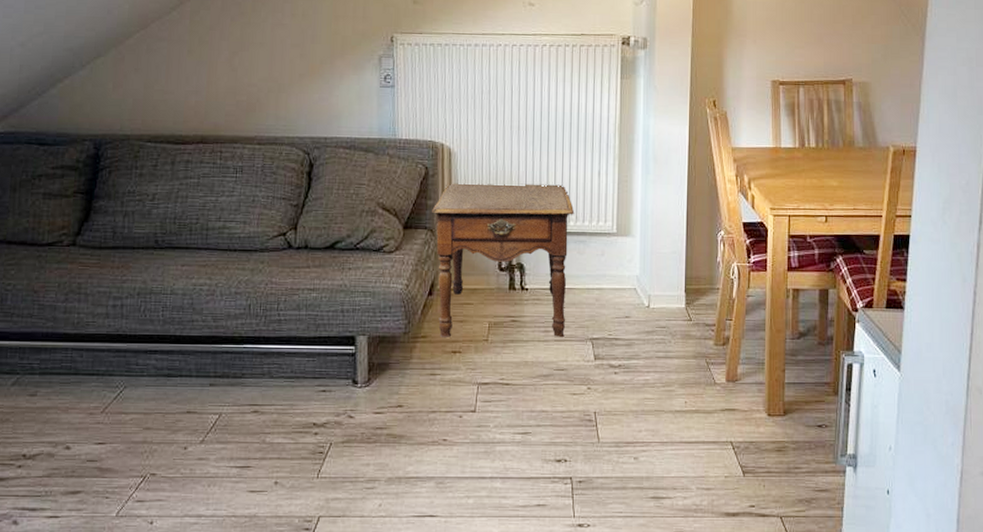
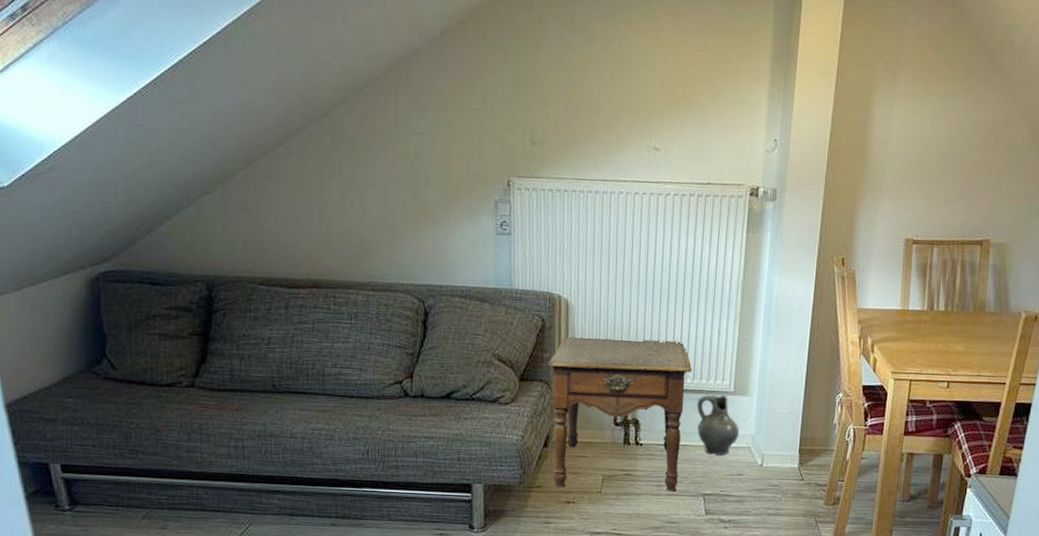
ceramic jug: none [580,236,625,298] -> present [696,394,740,455]

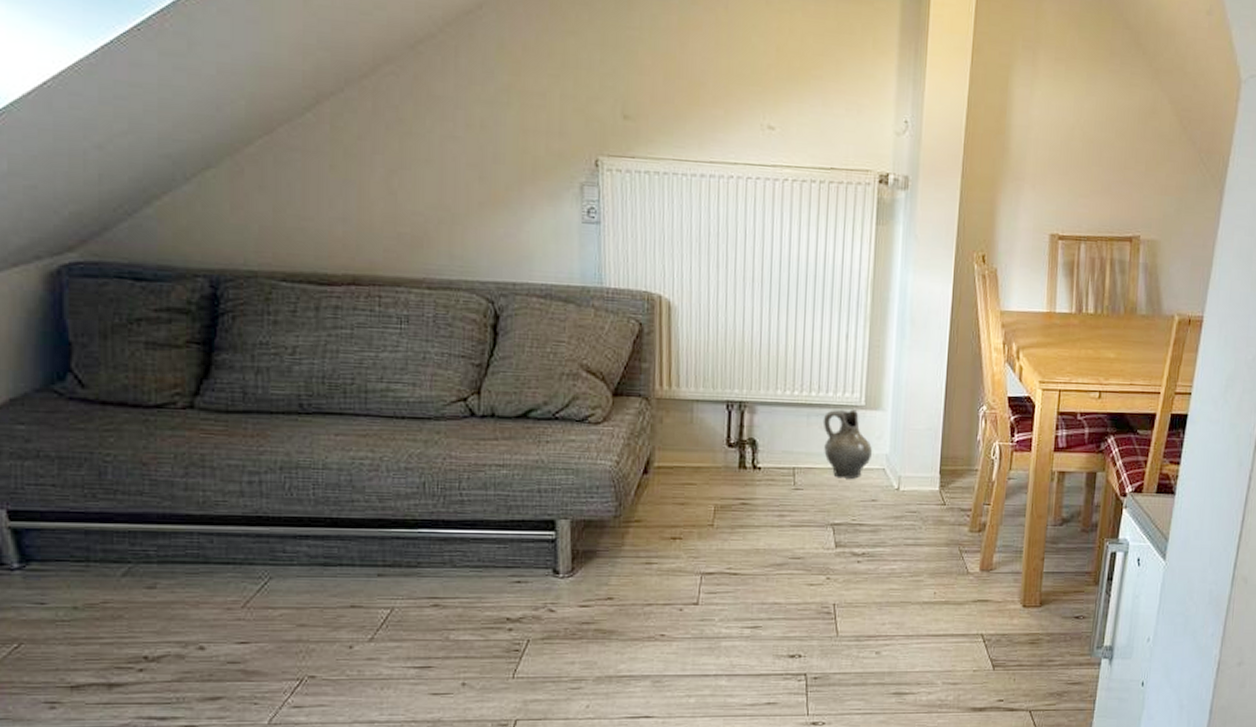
side table: present [547,336,692,493] -> none [646,342,817,523]

